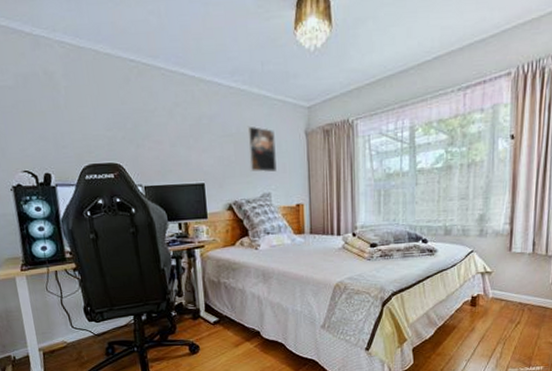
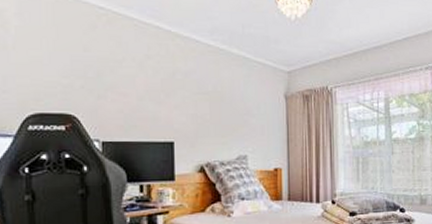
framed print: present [246,126,277,173] -> none [223,85,254,135]

